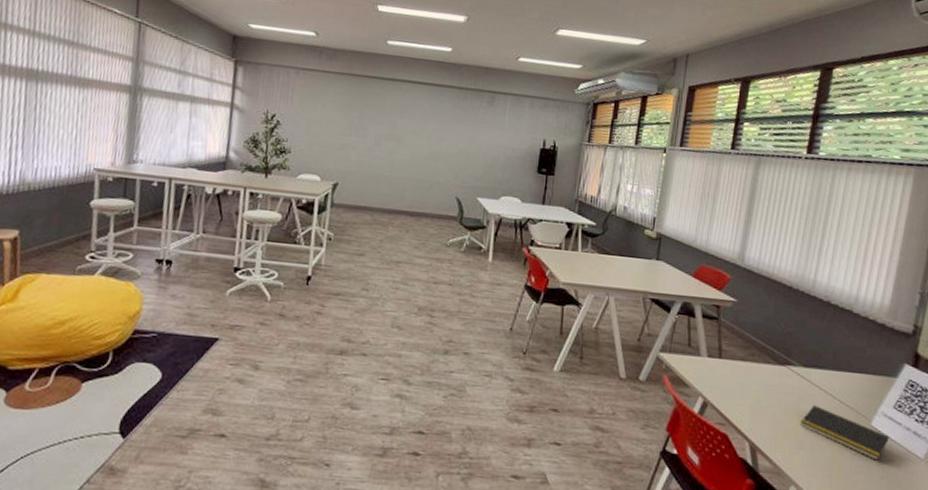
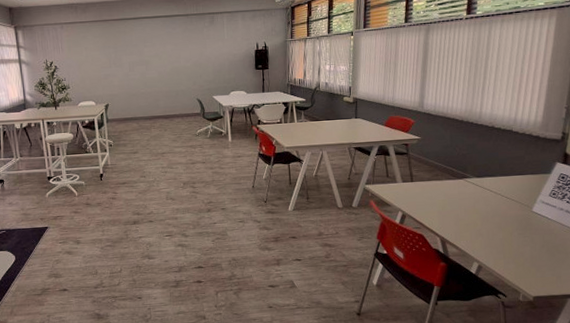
notepad: present [800,405,890,461] -> none [477,203,547,235]

